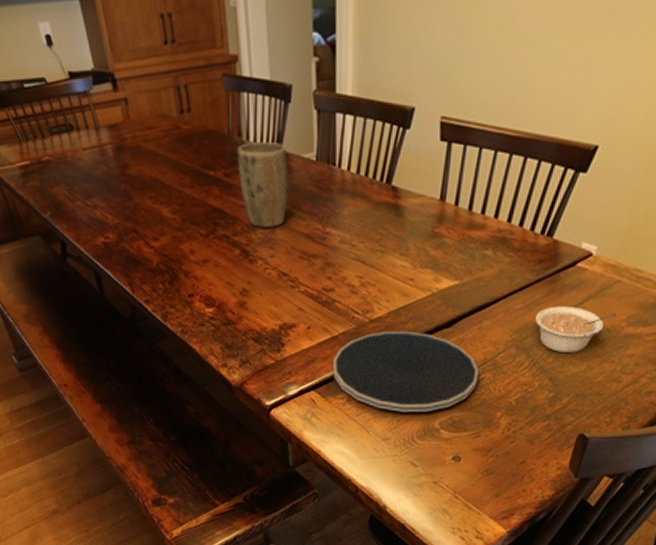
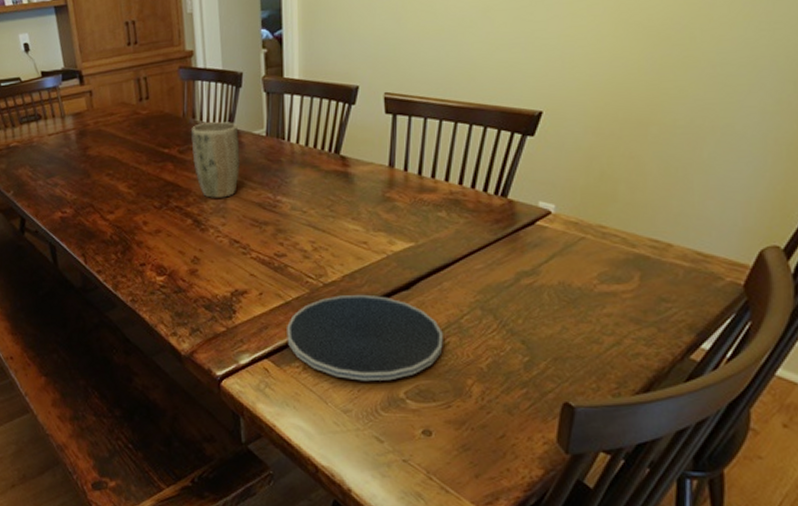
legume: present [536,306,617,353] -> none [499,265,586,313]

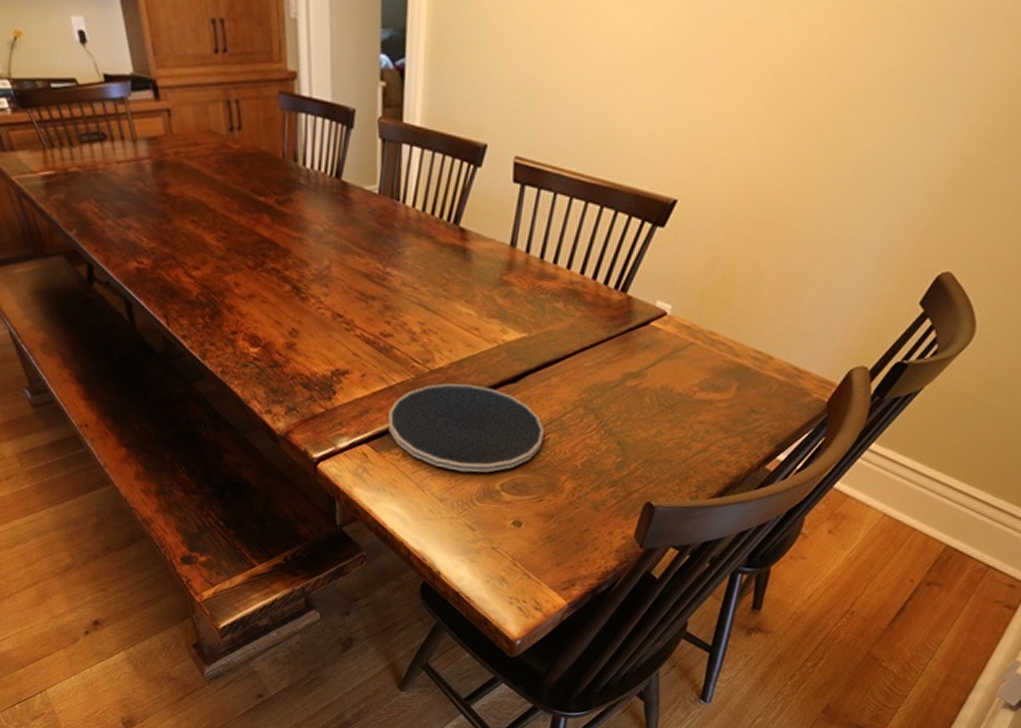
plant pot: present [191,122,240,198] -> none [292,169,348,264]

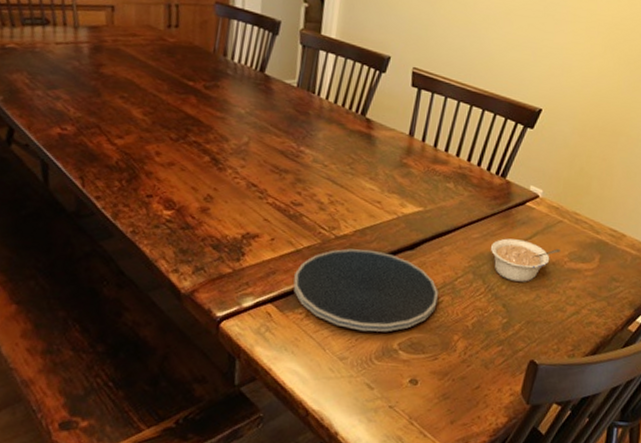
legume: none [606,366,689,416] -> present [491,238,560,282]

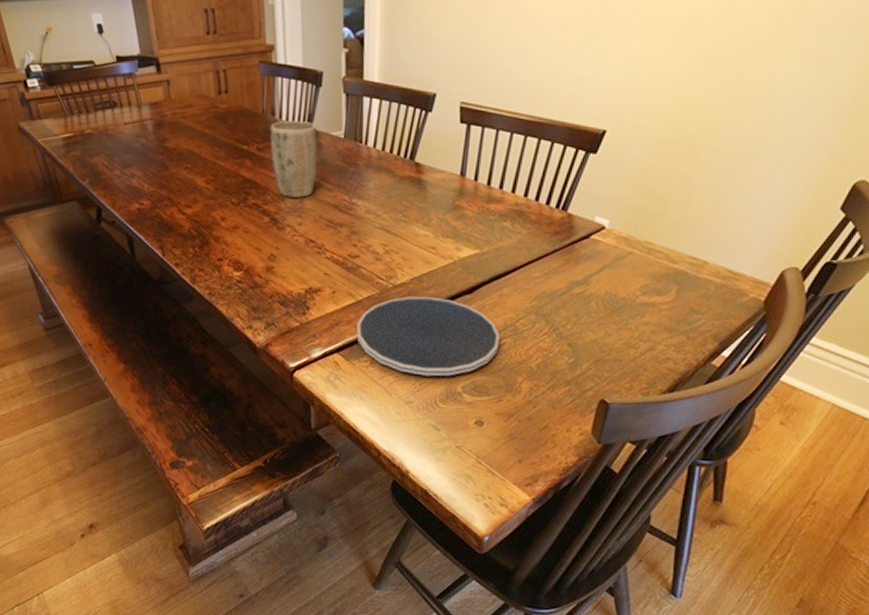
plant pot: none [218,62,270,141] -> present [270,121,318,198]
legume: present [491,238,560,282] -> none [554,275,631,320]

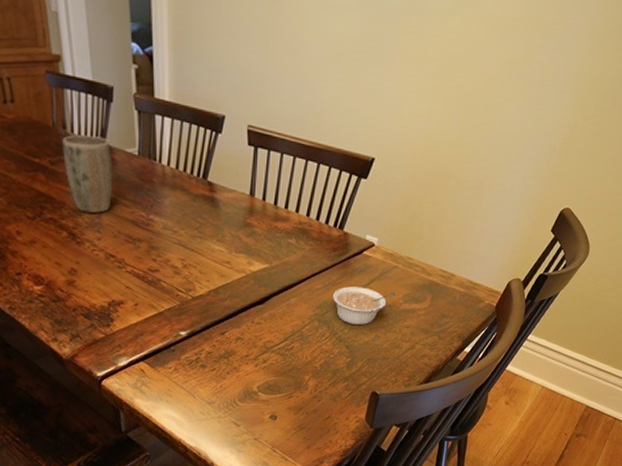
plate: present [357,296,500,376] -> none [160,307,288,379]
legume: none [554,275,631,320] -> present [333,286,396,325]

